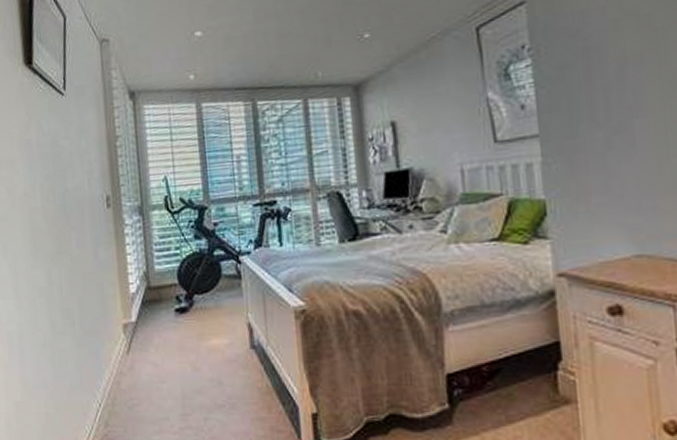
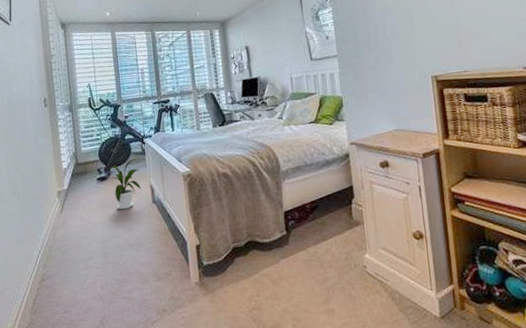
house plant: none [186,283,234,355] -> present [105,158,141,210]

